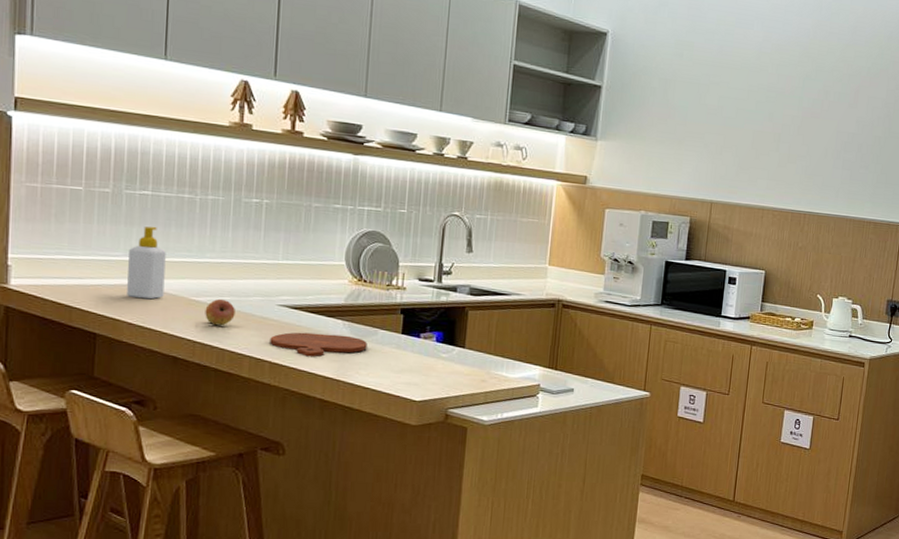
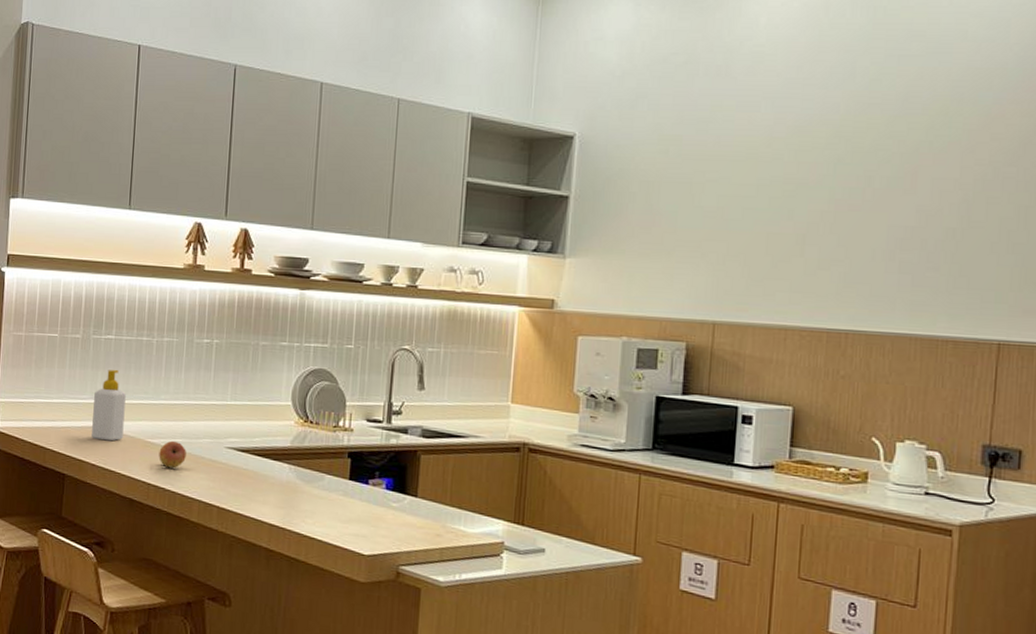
cutting board: present [270,332,367,357] -> none [218,476,314,503]

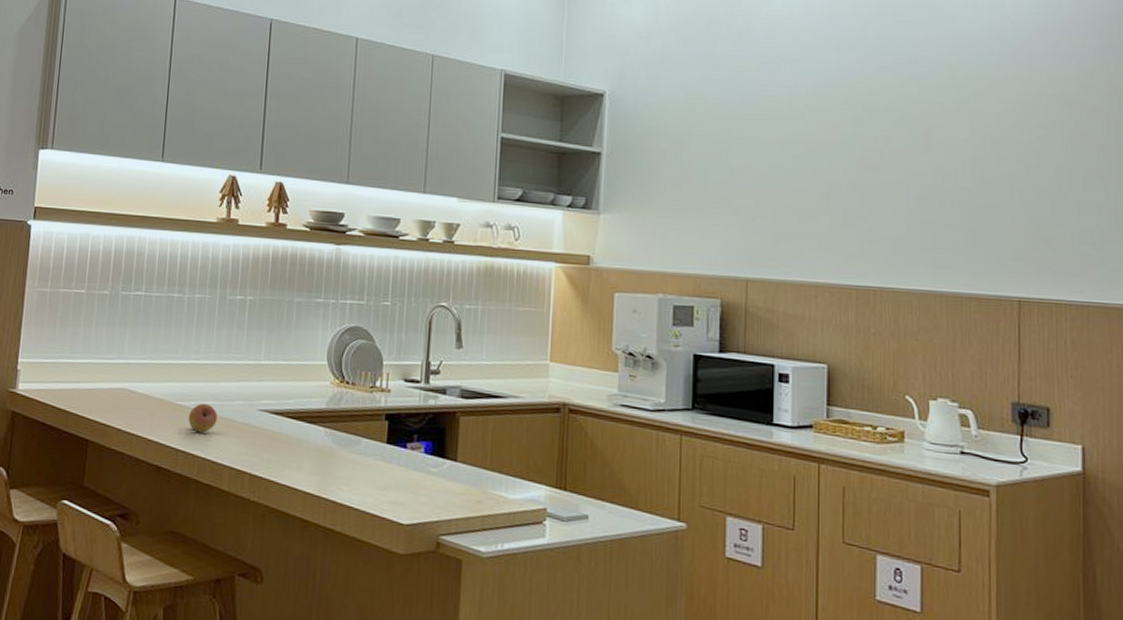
soap bottle: present [91,369,126,441] -> none [118,327,155,404]

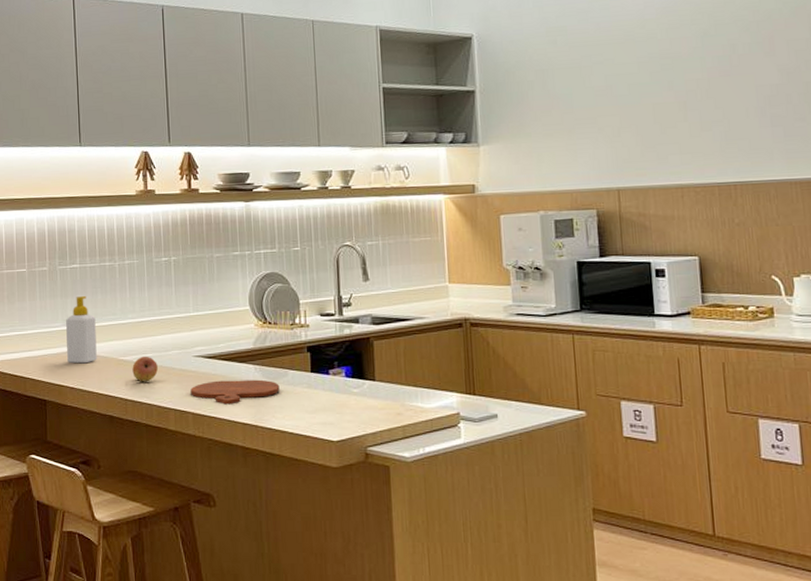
soap bottle: none [118,327,155,404] -> present [66,295,97,364]
cutting board: none [250,440,350,470] -> present [190,379,280,405]

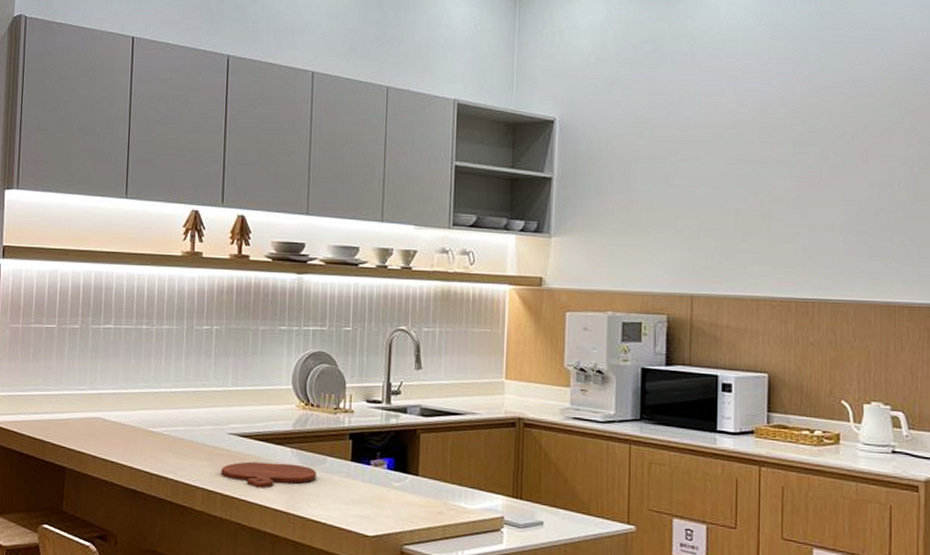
soap bottle: present [66,295,97,364] -> none [92,358,126,432]
fruit: present [132,356,158,382] -> none [161,428,188,457]

